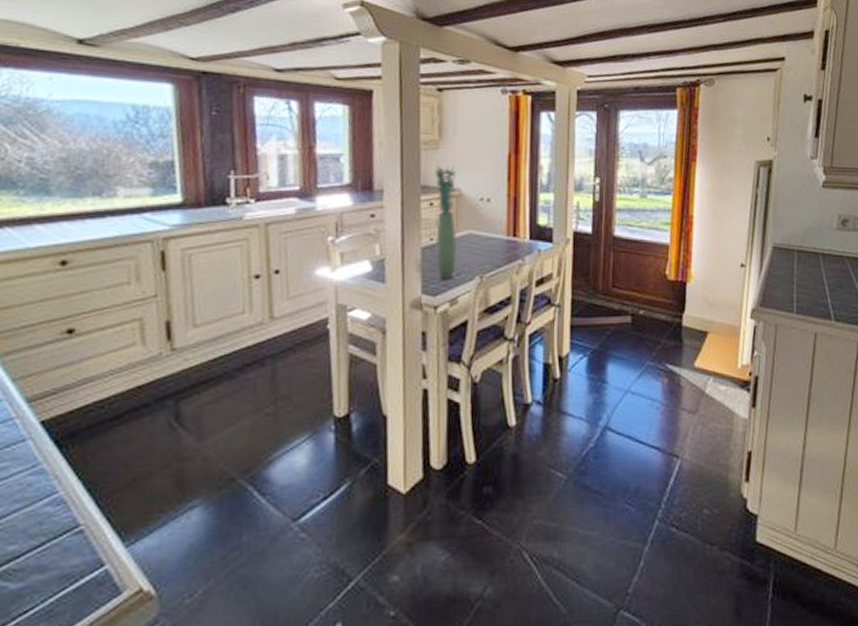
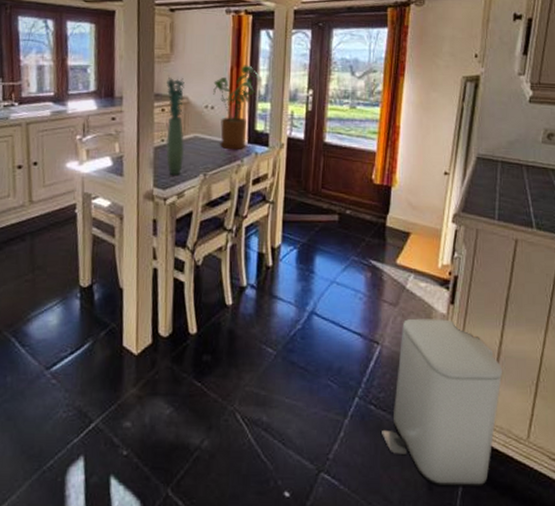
house plant: none [489,151,542,248] -> present [213,65,260,150]
pedal bin: none [685,424,808,611] -> present [382,318,503,488]

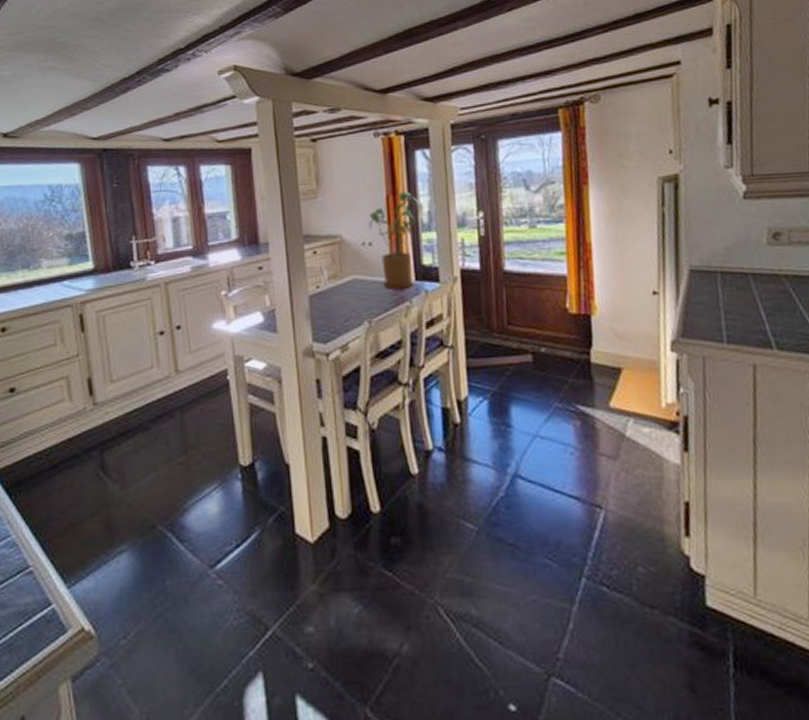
vase: present [166,75,185,176] -> none [316,212,344,327]
pedal bin: present [382,318,503,488] -> none [620,471,766,687]

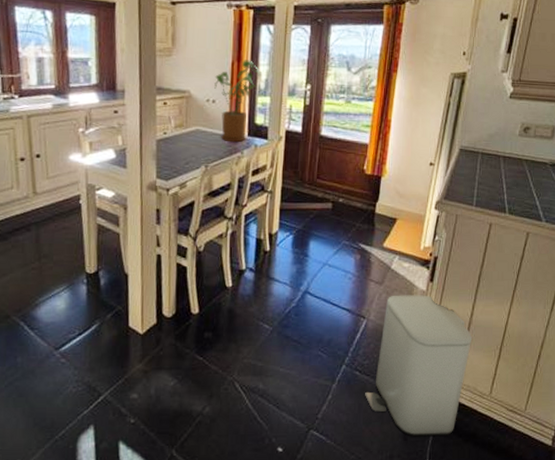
pedal bin: none [620,471,766,687] -> present [365,295,473,437]

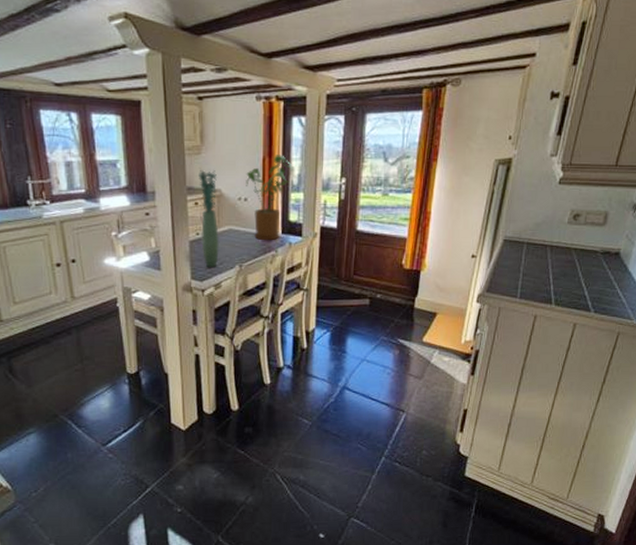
vase: none [168,69,187,168] -> present [199,168,220,268]
pedal bin: present [365,295,473,437] -> none [405,388,514,524]

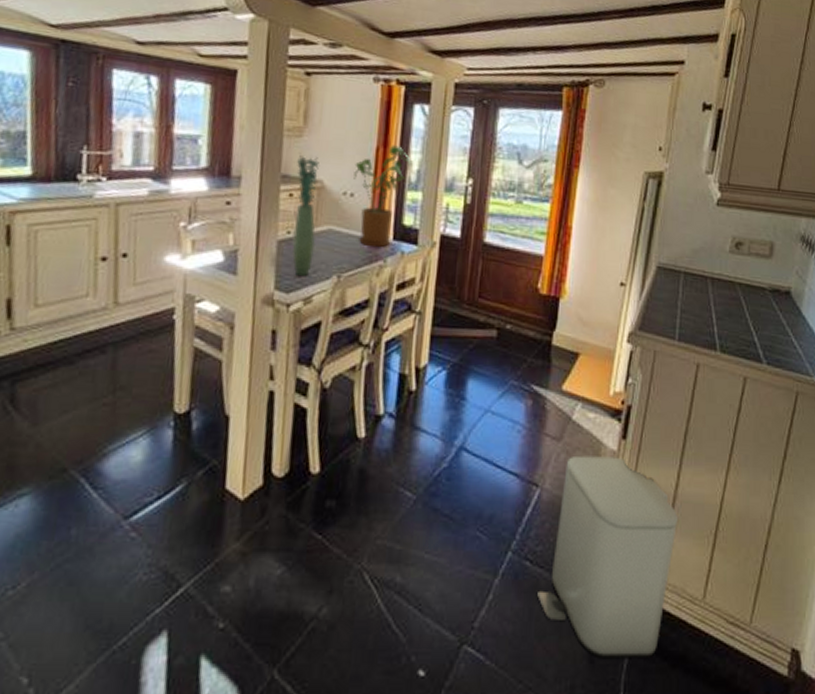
pedal bin: none [405,388,514,524] -> present [537,455,679,659]

